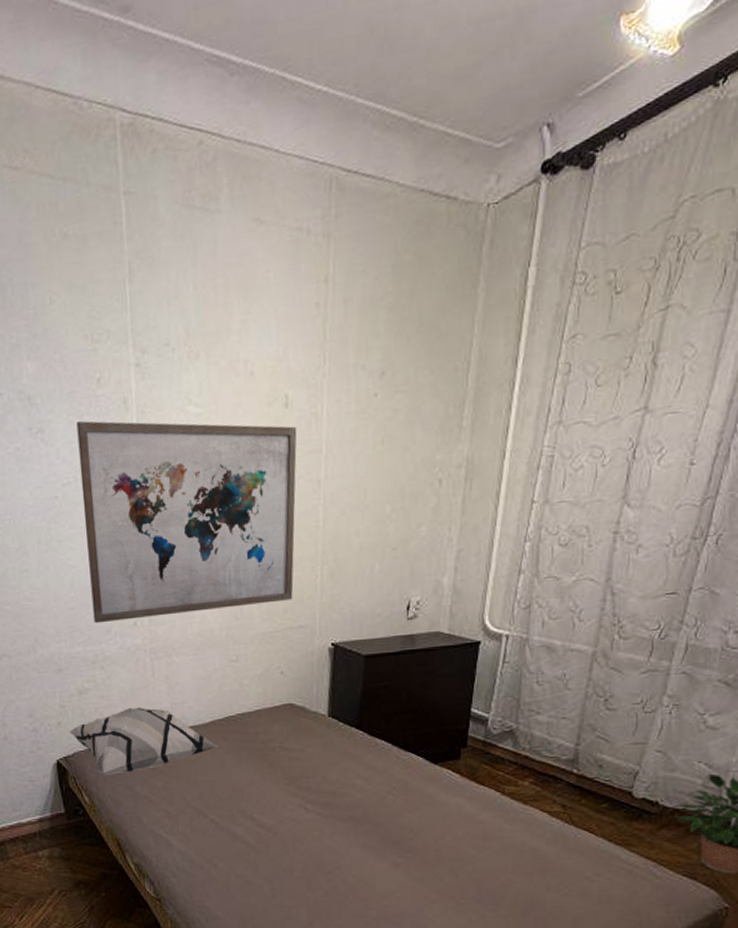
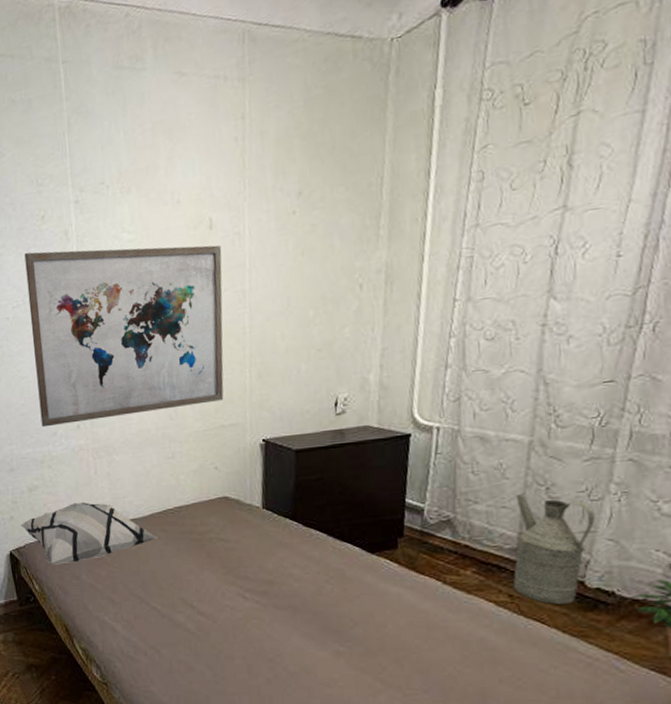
watering can: none [567,704,648,814] -> present [513,493,596,604]

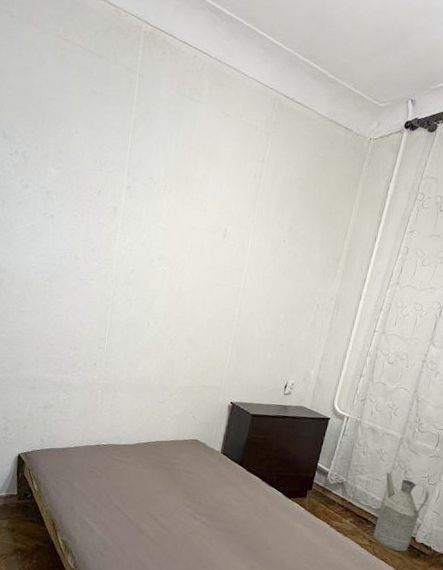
decorative pillow: present [21,501,158,565] -> none [32,424,140,472]
wall art: present [24,245,224,427] -> none [65,216,230,367]

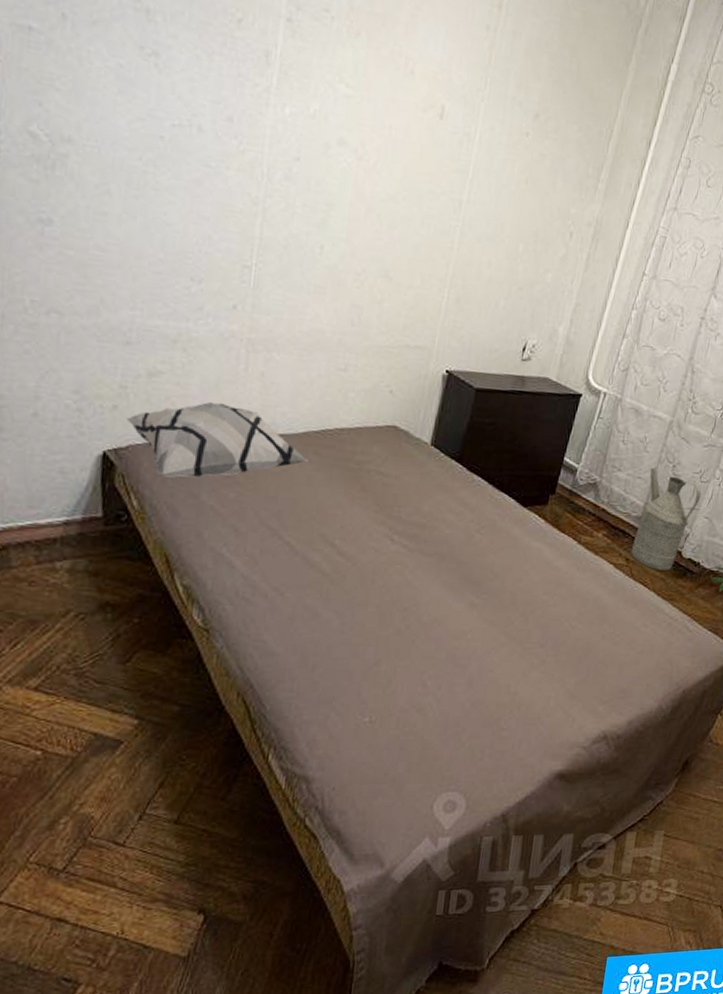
decorative pillow: none [32,424,140,472] -> present [126,402,308,478]

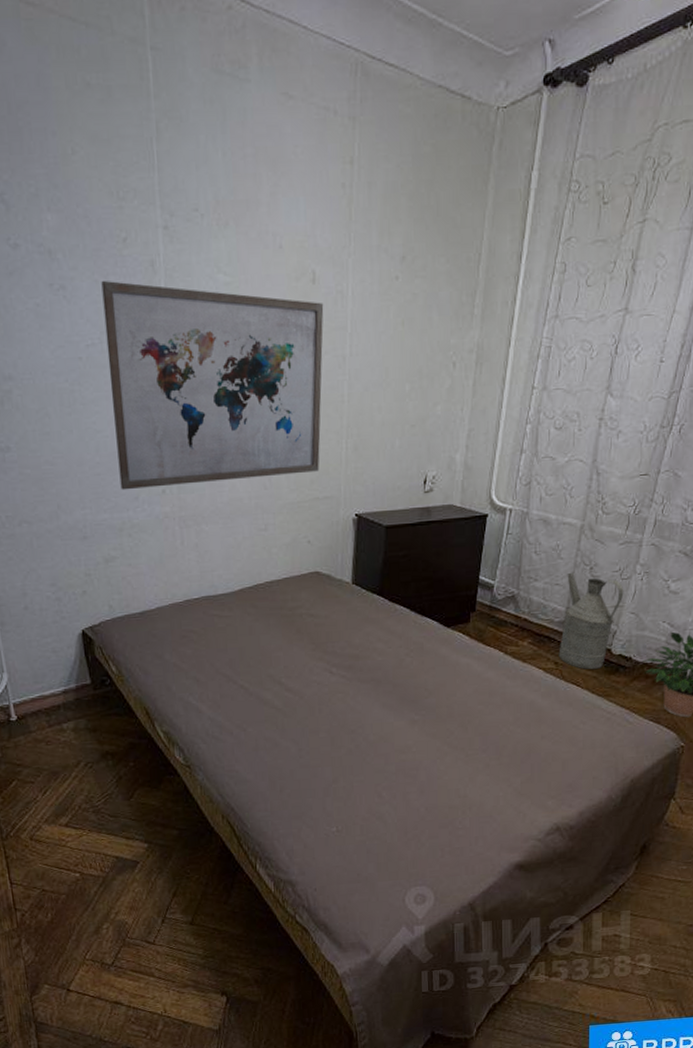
decorative pillow: present [126,402,308,478] -> none [95,575,247,644]
wall art: none [183,59,448,317] -> present [101,281,324,490]

